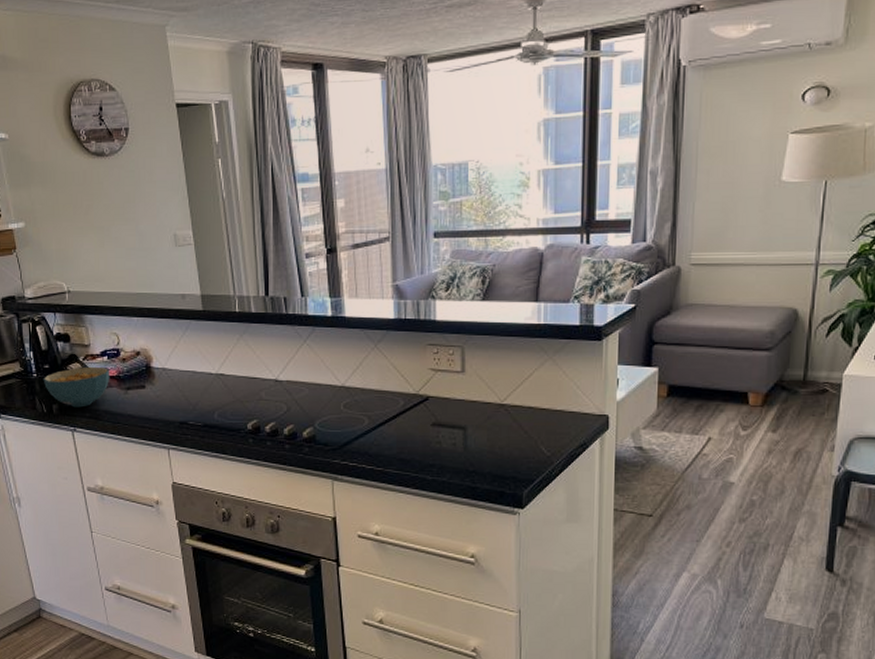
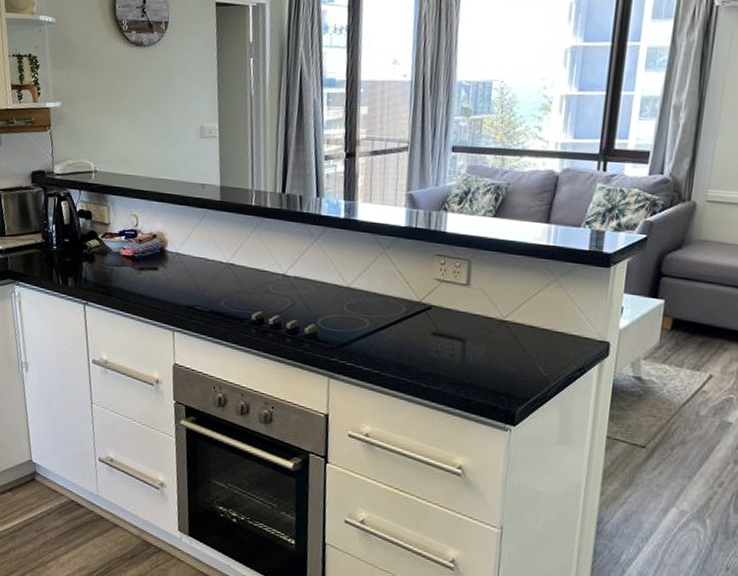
cereal bowl: present [43,366,110,408] -> none [62,244,126,283]

